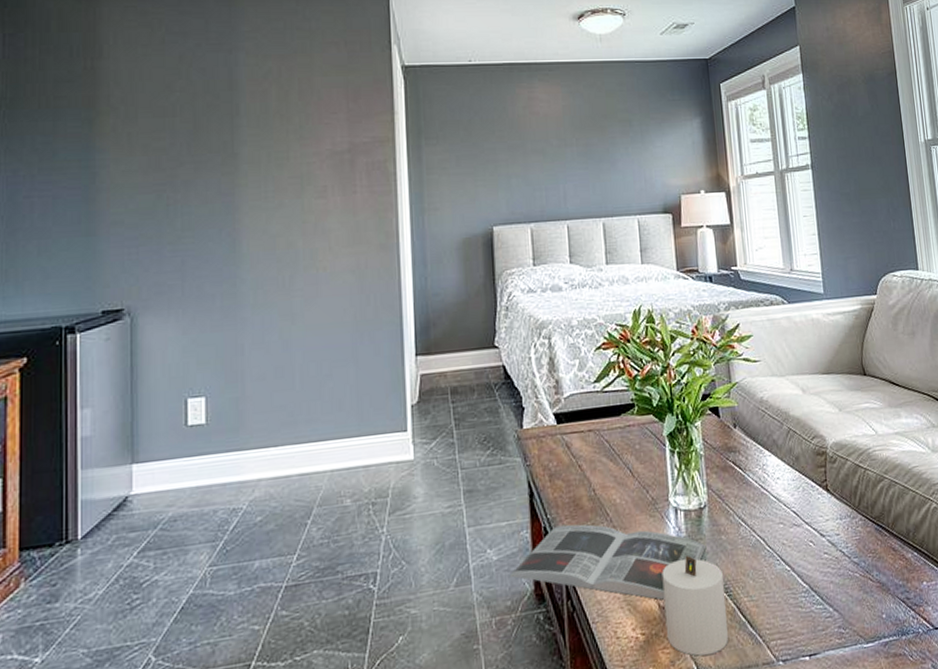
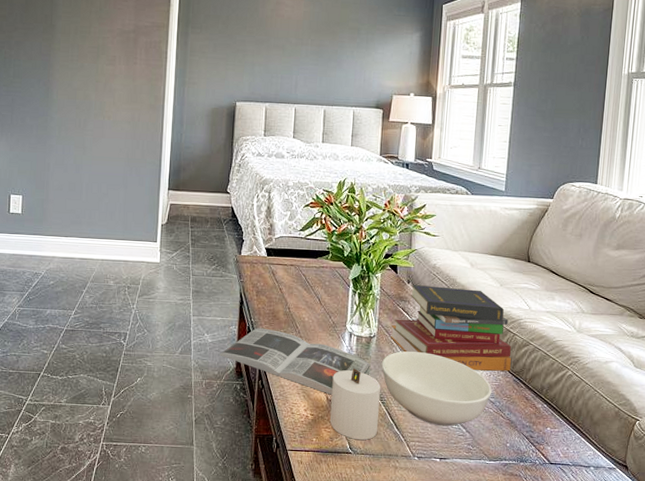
bowl: none [719,514,854,611] -> present [382,351,492,427]
books: none [724,421,869,526] -> present [391,285,512,372]

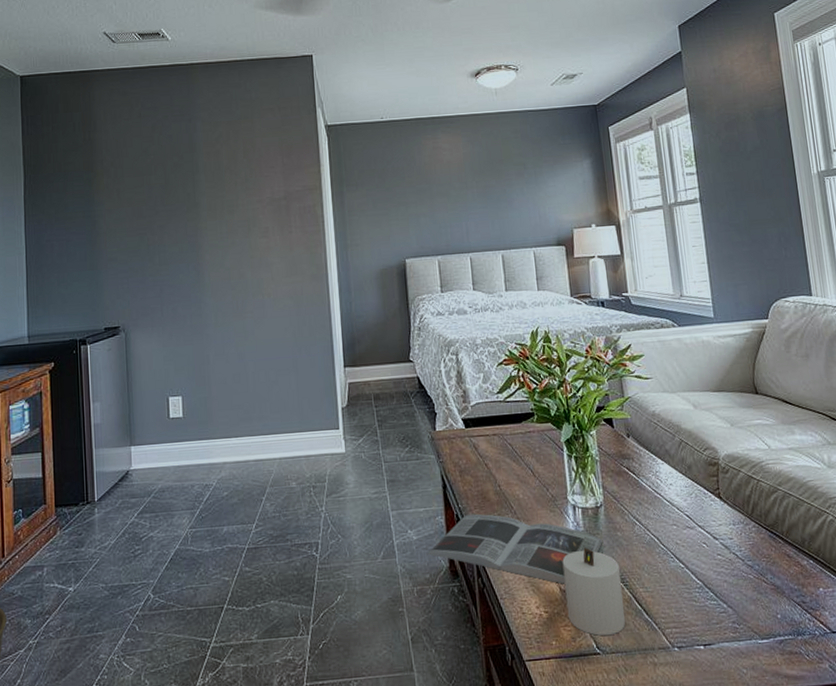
bowl: present [382,351,492,427] -> none [615,516,747,605]
books: present [391,285,512,372] -> none [618,434,763,530]

